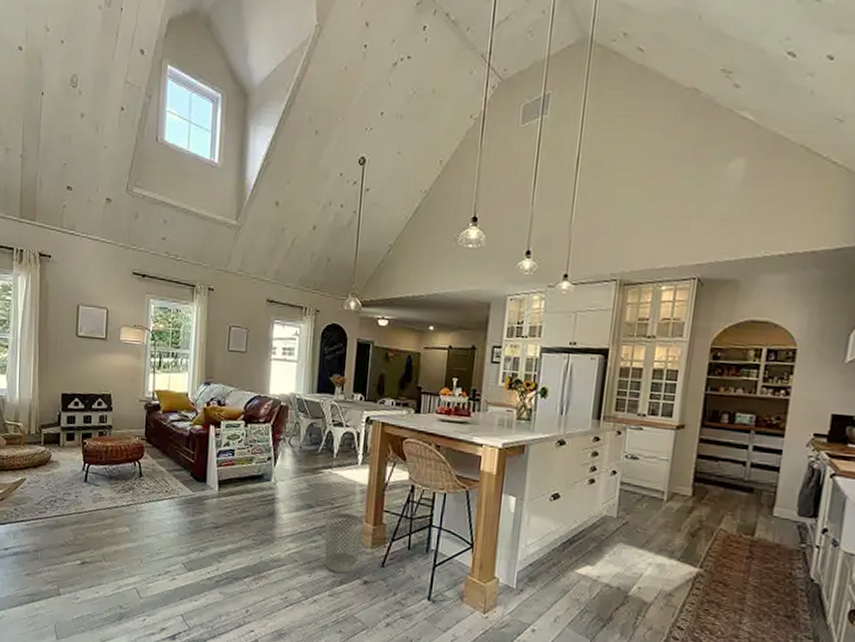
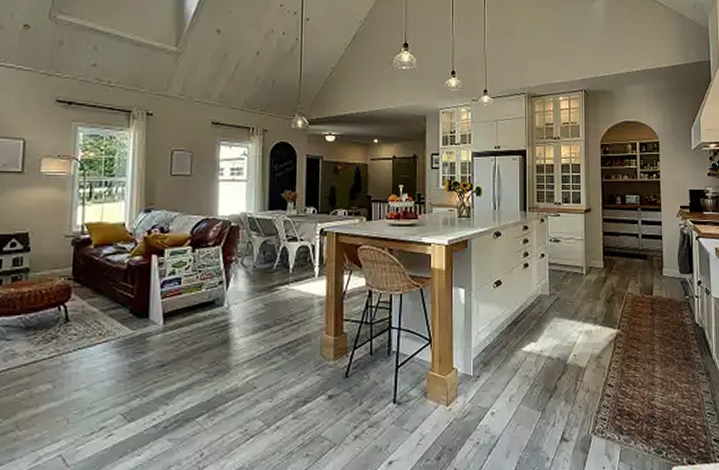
wastebasket: present [324,512,364,573] -> none [284,328,325,392]

